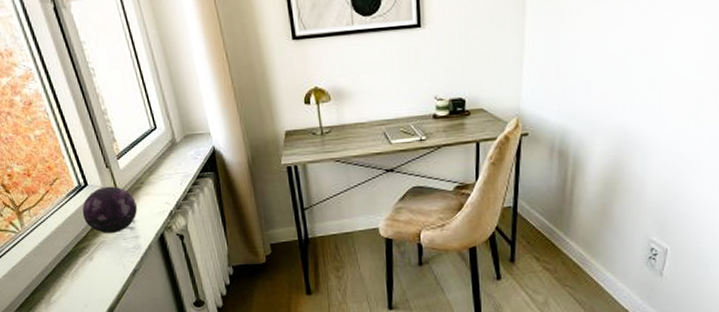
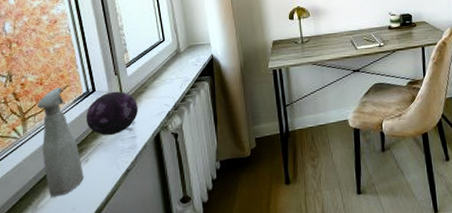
spray bottle: none [29,180,91,293] -> present [37,87,84,197]

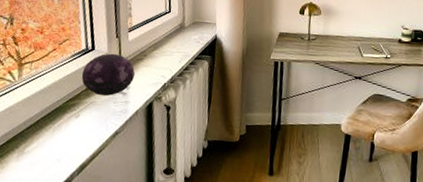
spray bottle: present [37,87,84,197] -> none [34,39,73,145]

